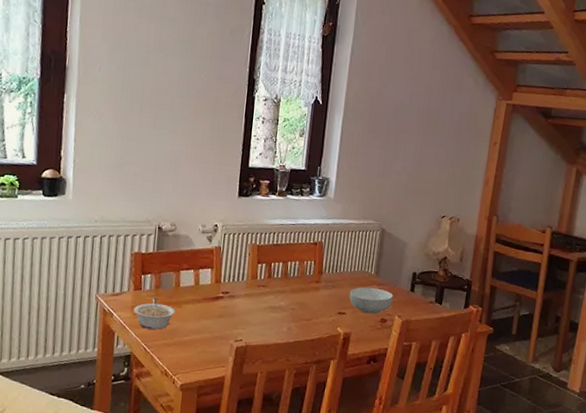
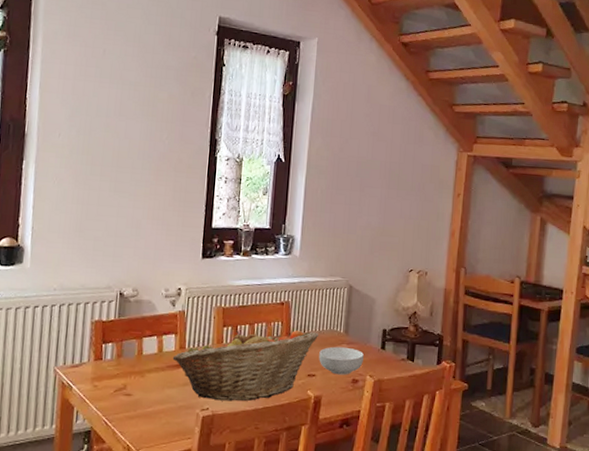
legume: present [133,298,176,330] -> none [94,368,138,402]
fruit basket: none [208,267,351,335] -> present [172,330,319,401]

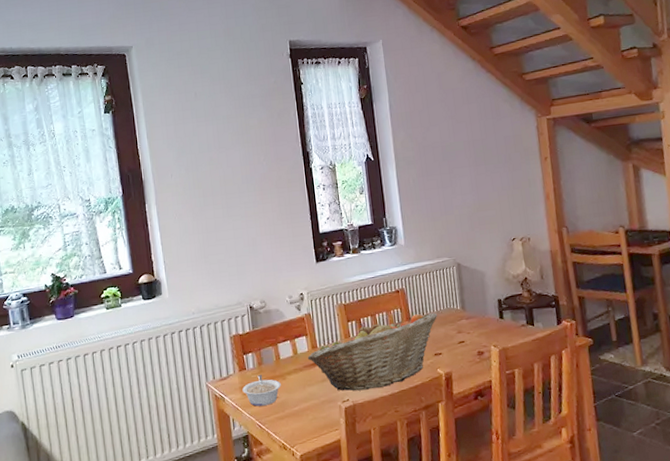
legume: none [94,368,138,402] -> present [242,375,281,406]
cereal bowl: present [319,346,364,375] -> none [441,322,485,350]

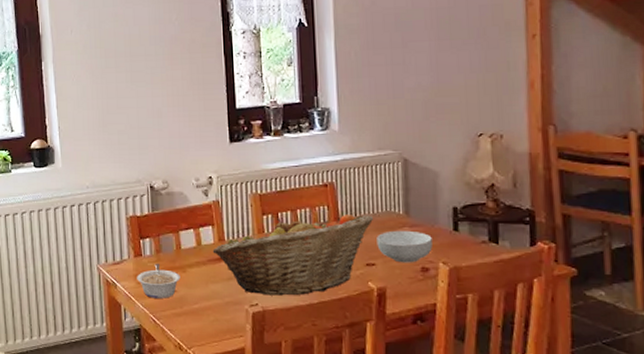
cereal bowl: none [441,322,485,350] -> present [376,230,433,263]

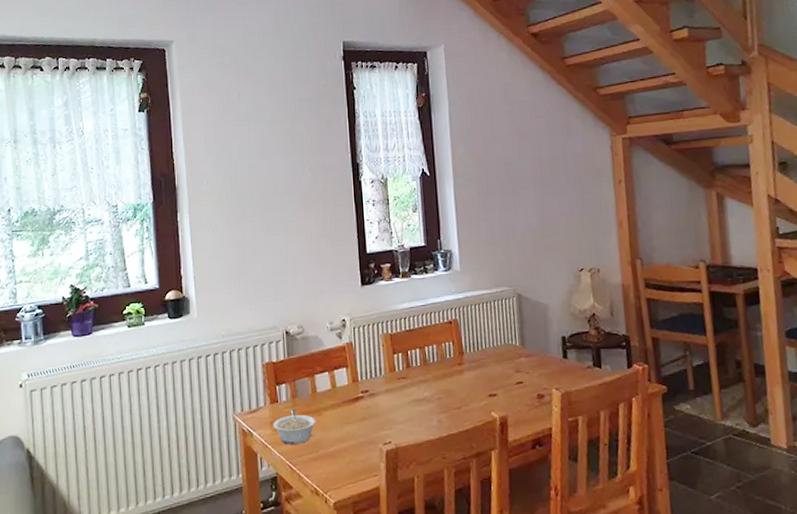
fruit basket: present [212,215,374,296] -> none [347,348,494,433]
cereal bowl: present [376,230,433,263] -> none [497,360,546,392]

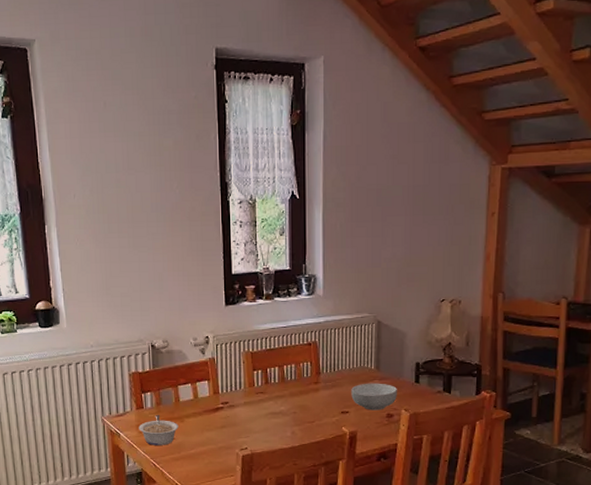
cereal bowl: none [497,360,546,392] -> present [351,383,397,410]

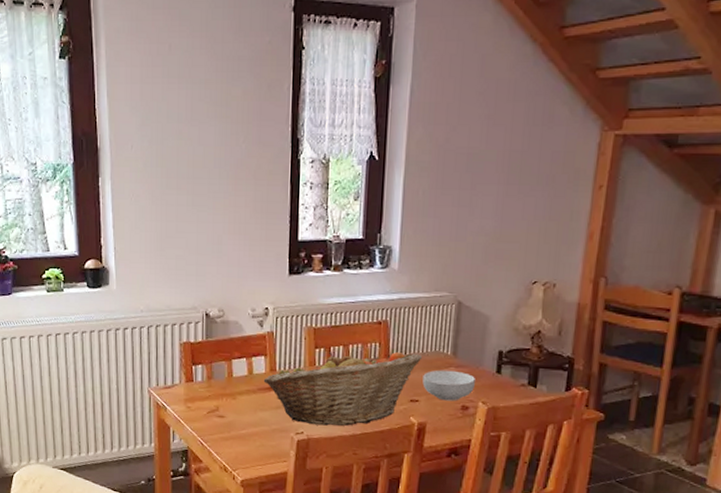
legume: present [139,415,179,445] -> none [187,390,230,423]
fruit basket: none [208,370,350,441] -> present [263,352,423,426]

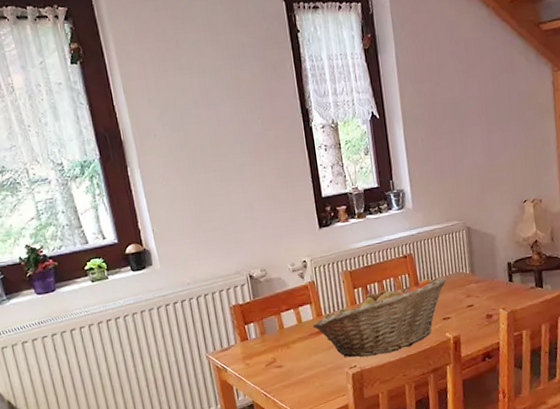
cereal bowl: present [422,370,475,401] -> none [450,286,494,314]

